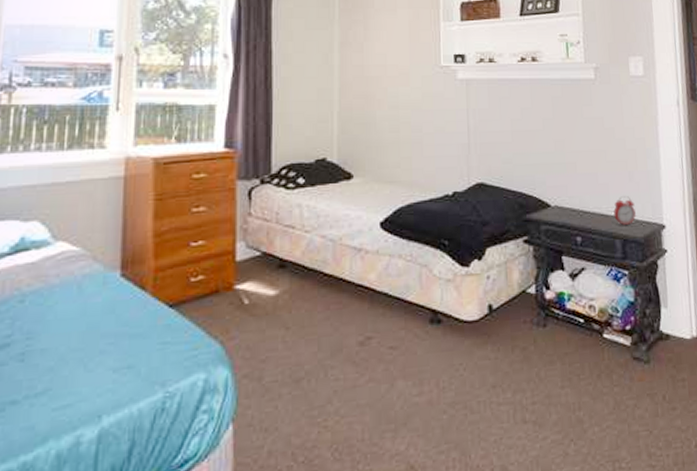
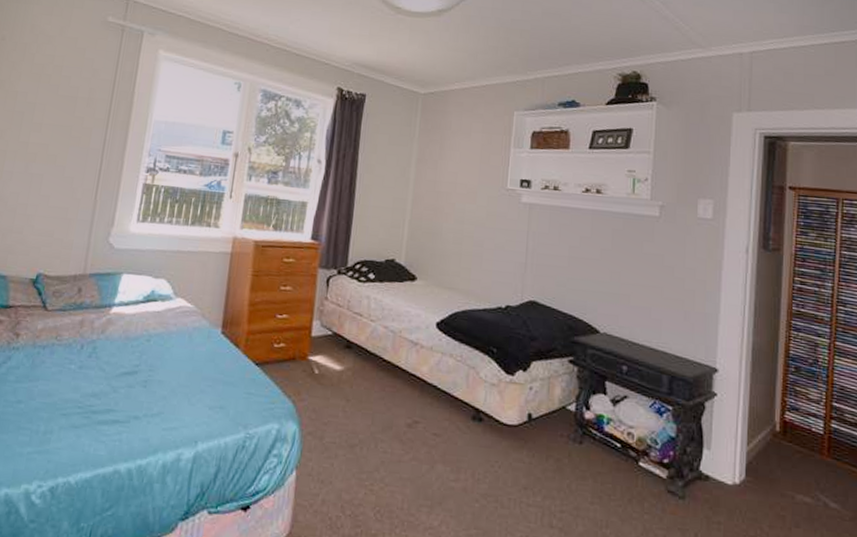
alarm clock: present [613,196,636,225] -> none [664,334,687,363]

